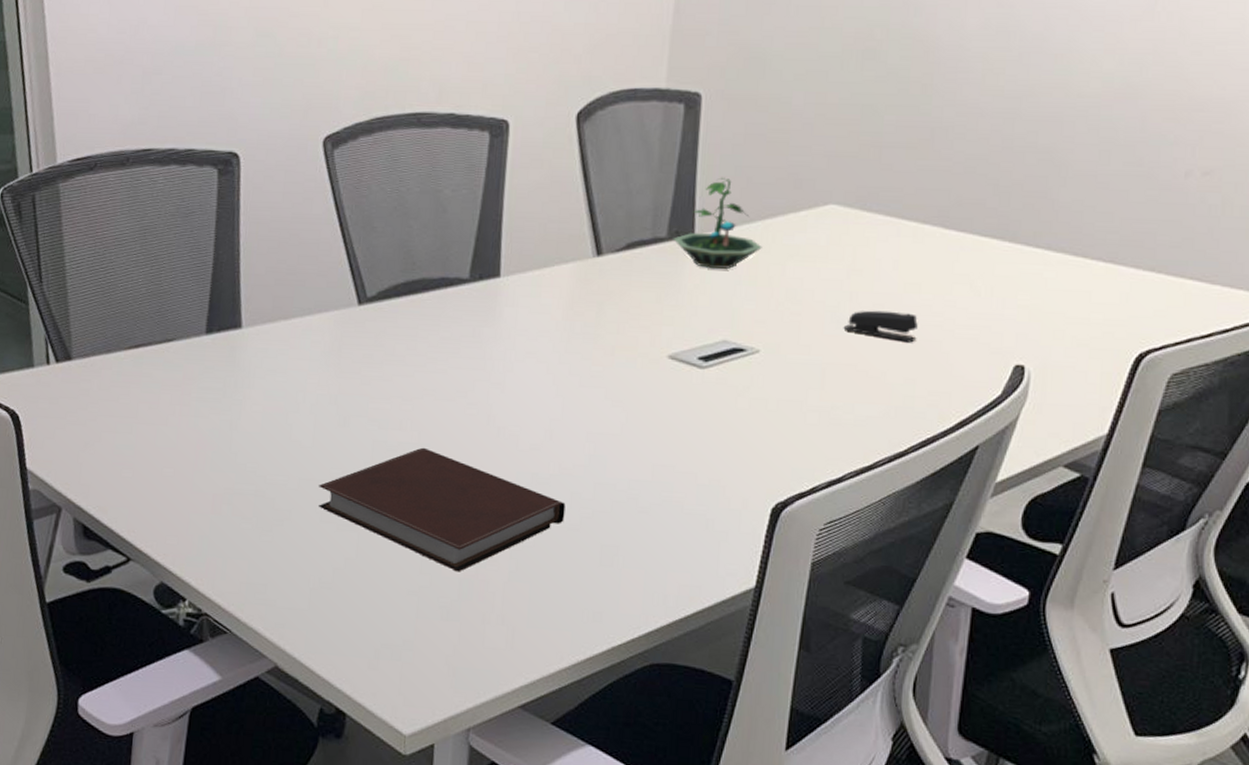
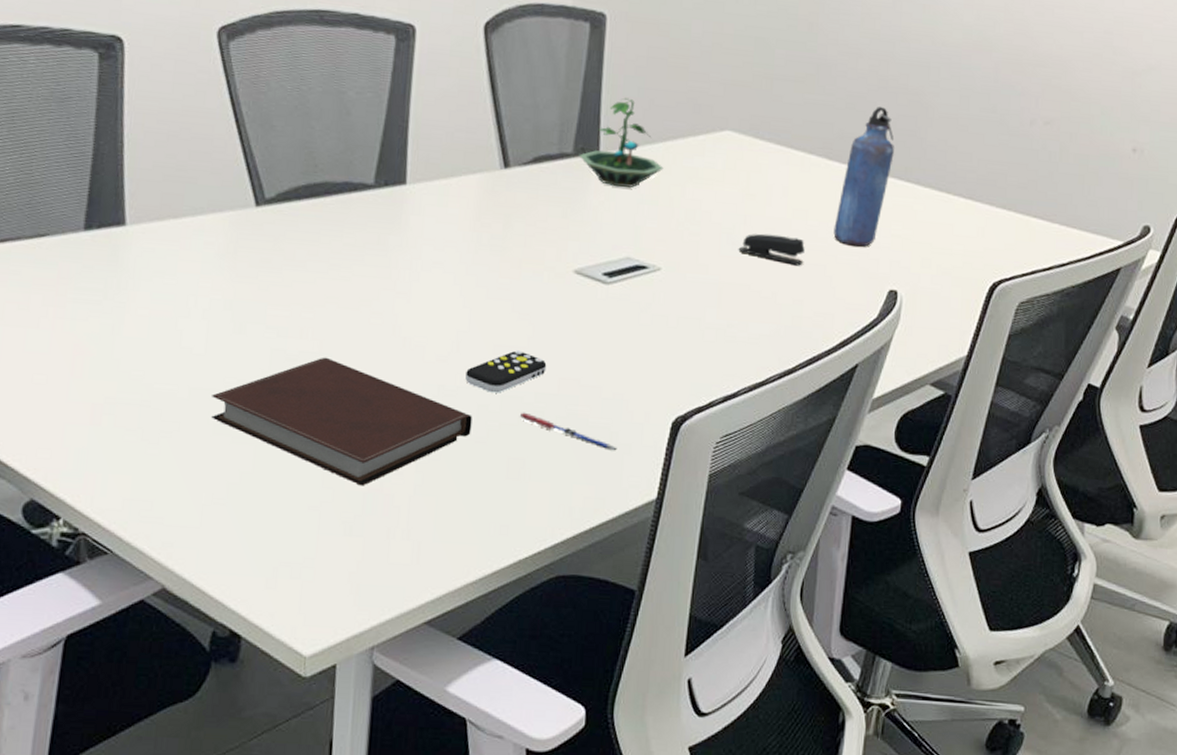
remote control: none [558,437,640,481] -> present [465,350,547,393]
pen: none [612,499,714,538] -> present [519,412,617,451]
water bottle: none [950,169,1021,320] -> present [833,107,894,247]

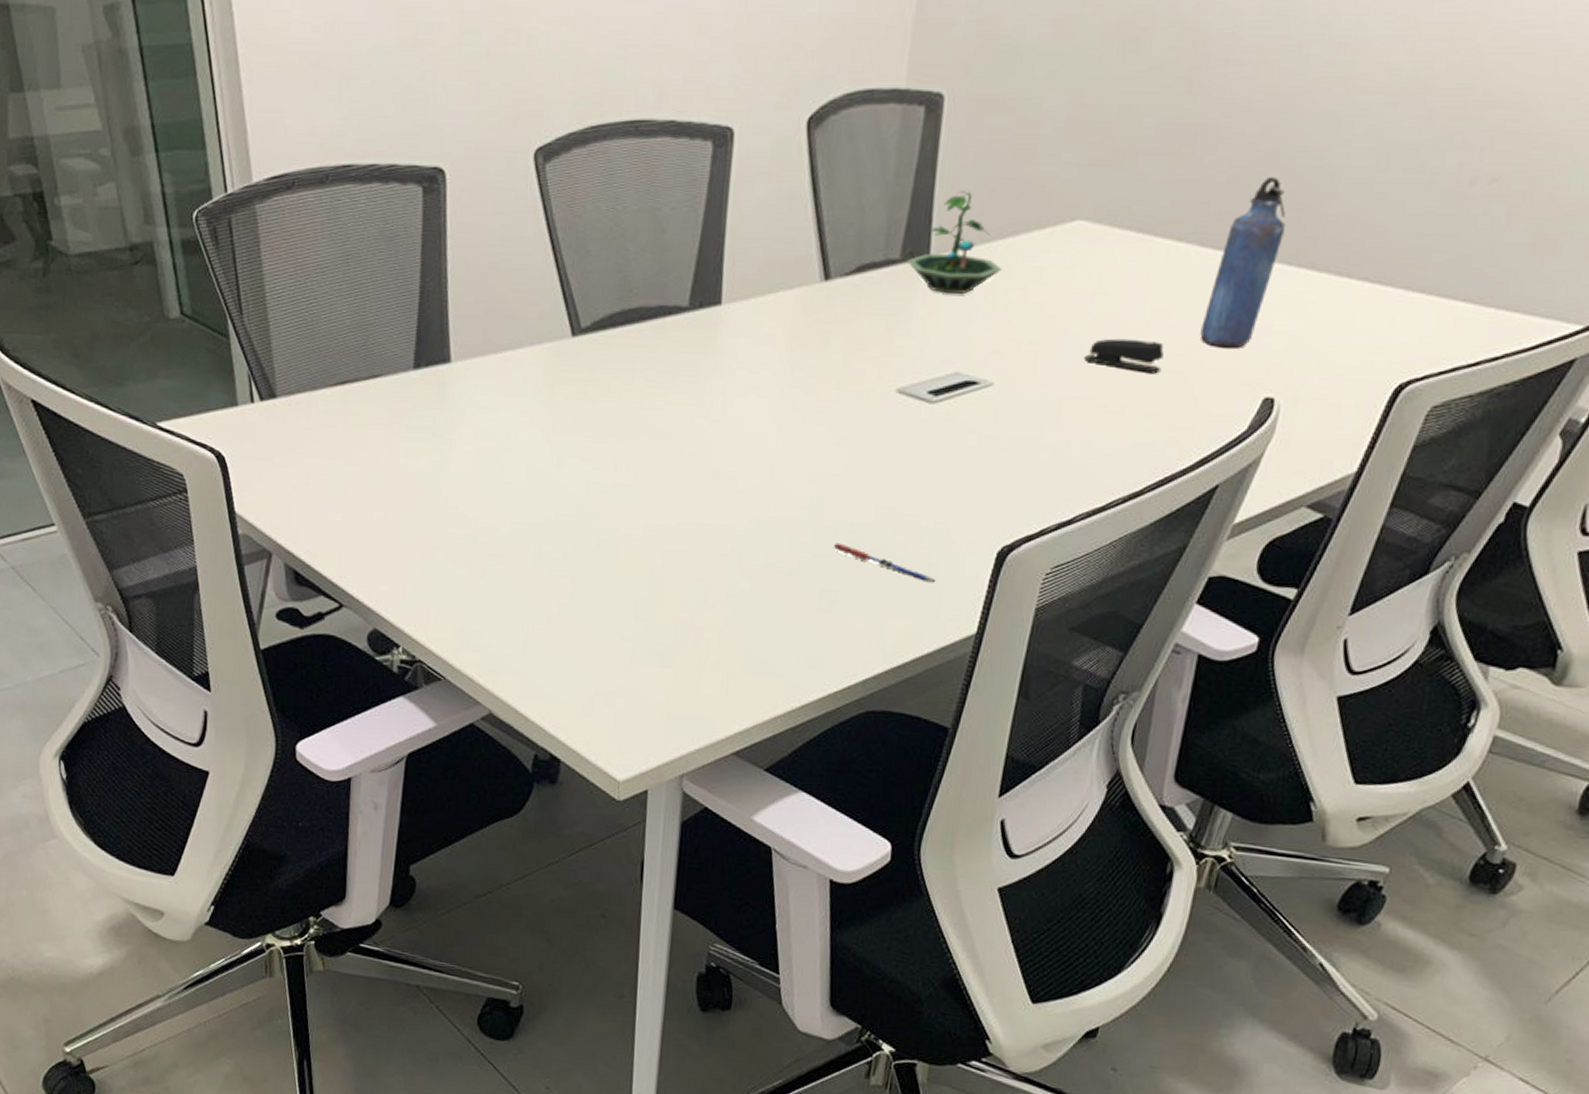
notebook: present [211,357,472,486] -> none [532,489,785,618]
remote control: present [465,350,547,393] -> none [778,478,864,523]

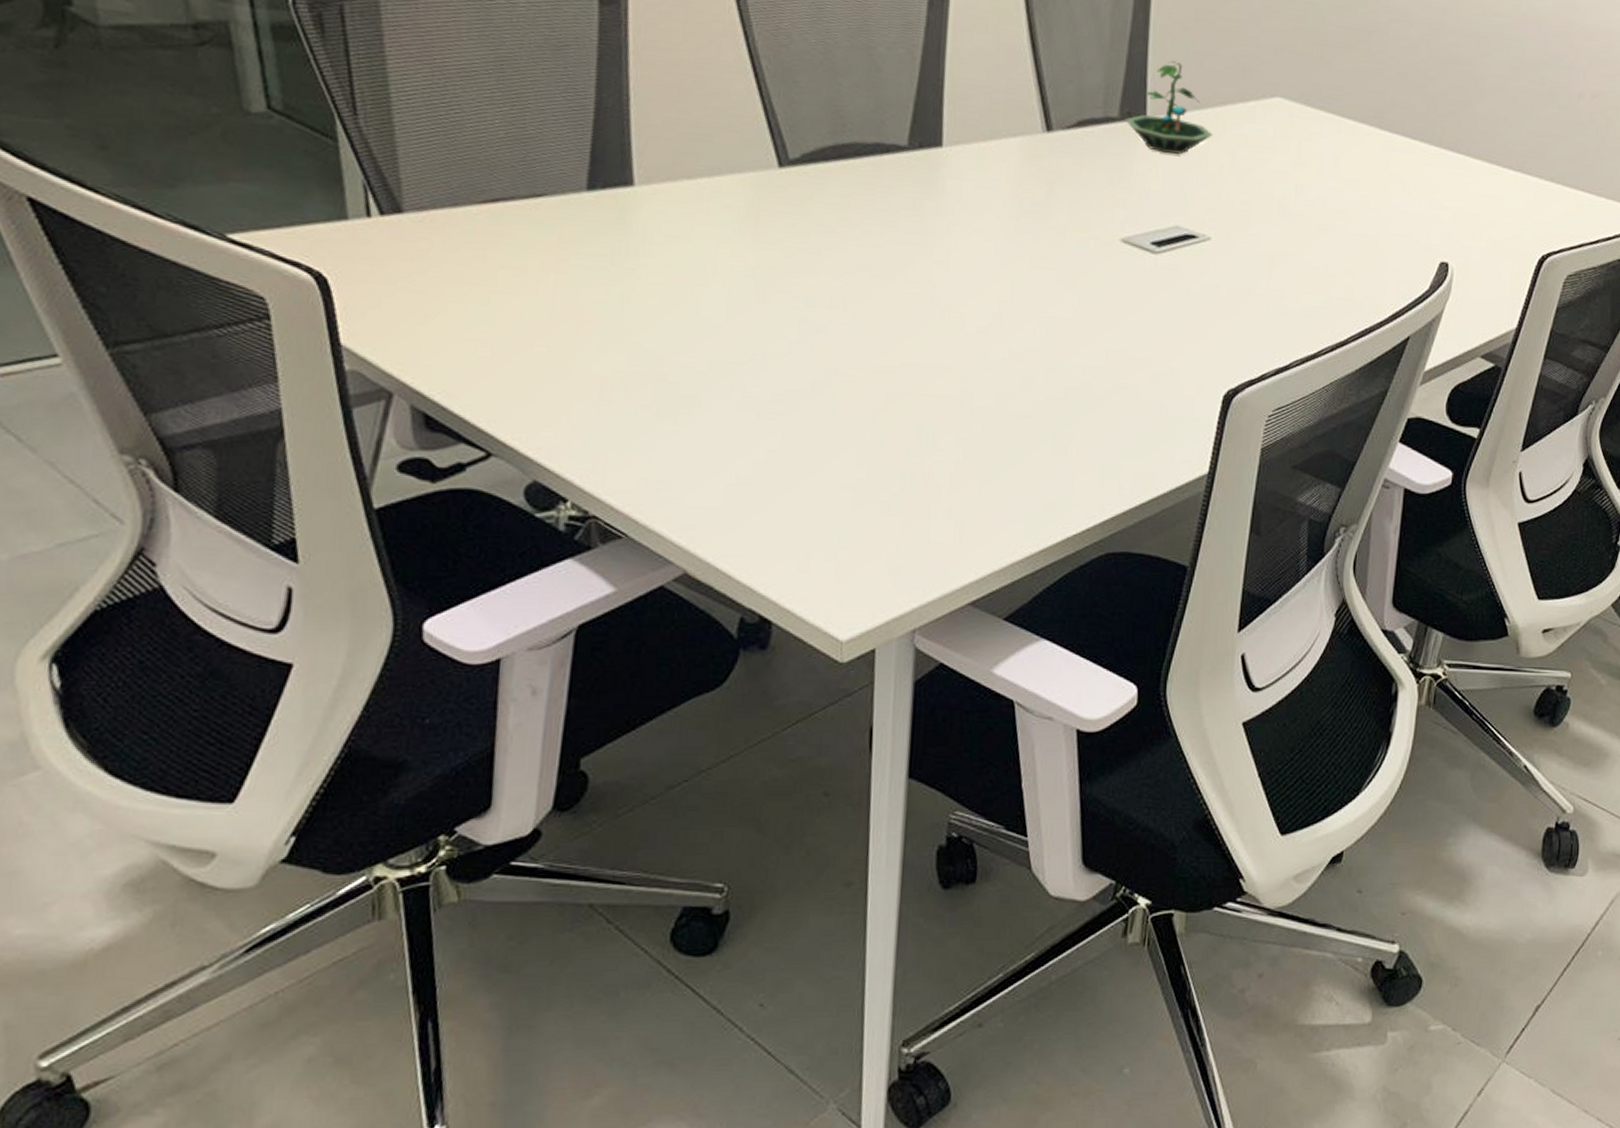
pen: present [833,542,936,583] -> none [1065,385,1168,425]
stapler: present [1084,338,1164,374] -> none [1289,203,1357,237]
water bottle: present [1200,177,1285,348] -> none [1385,76,1445,218]

